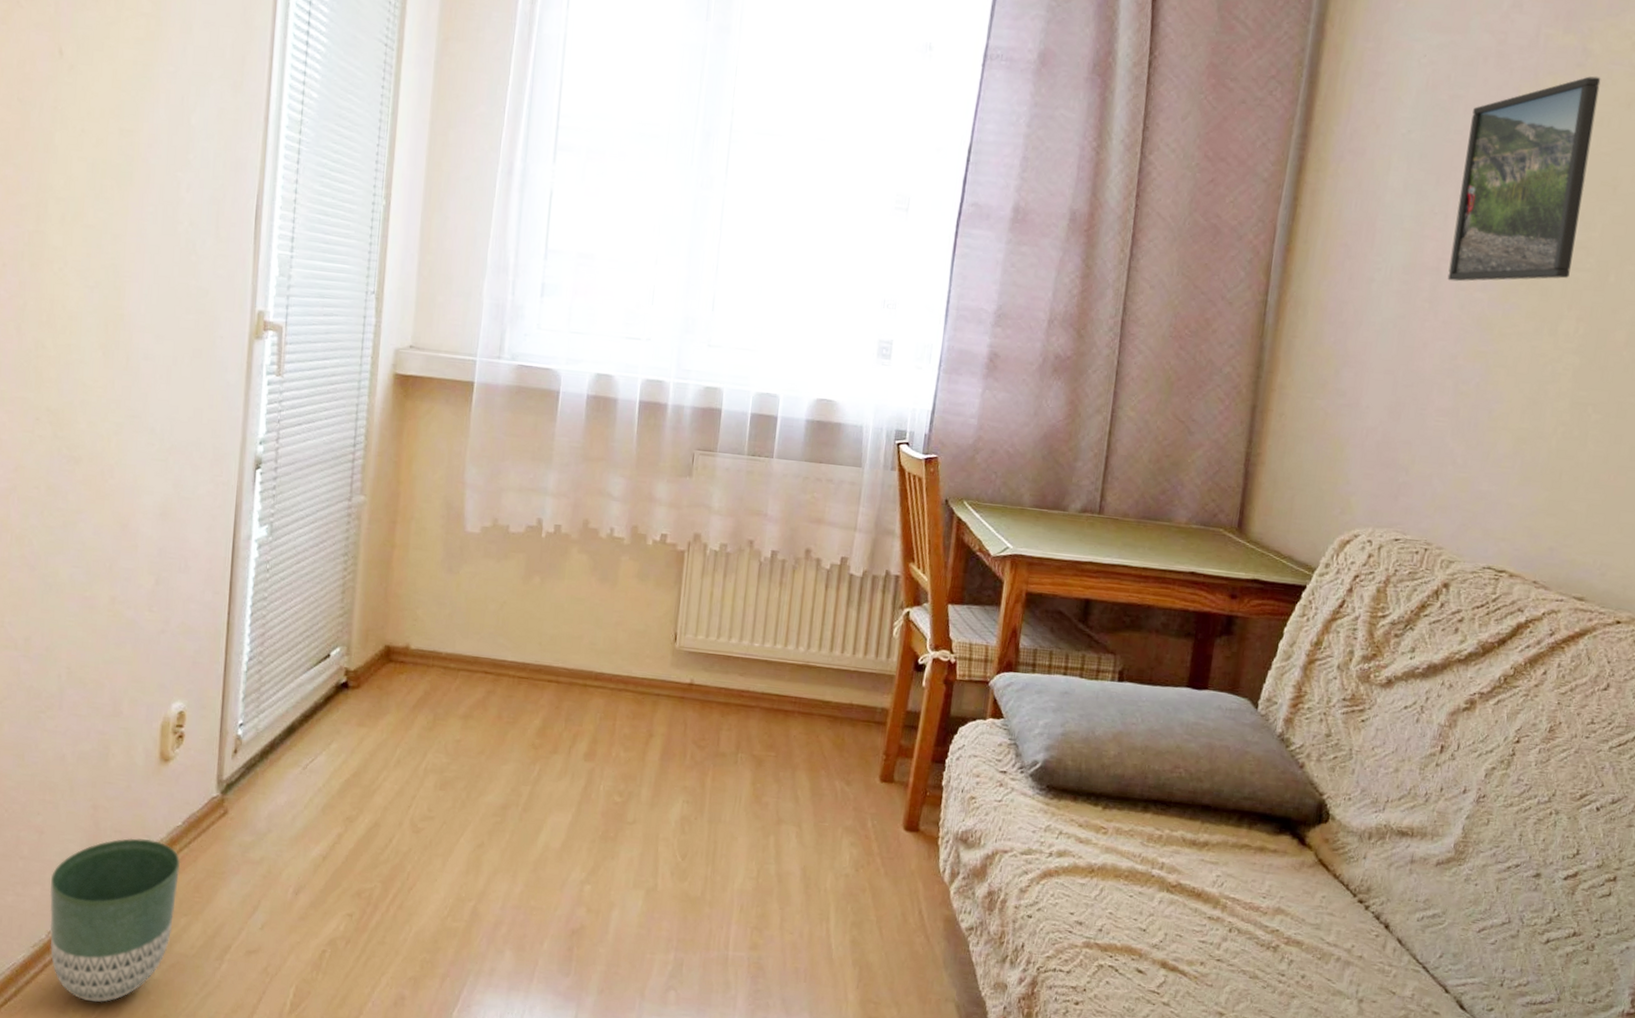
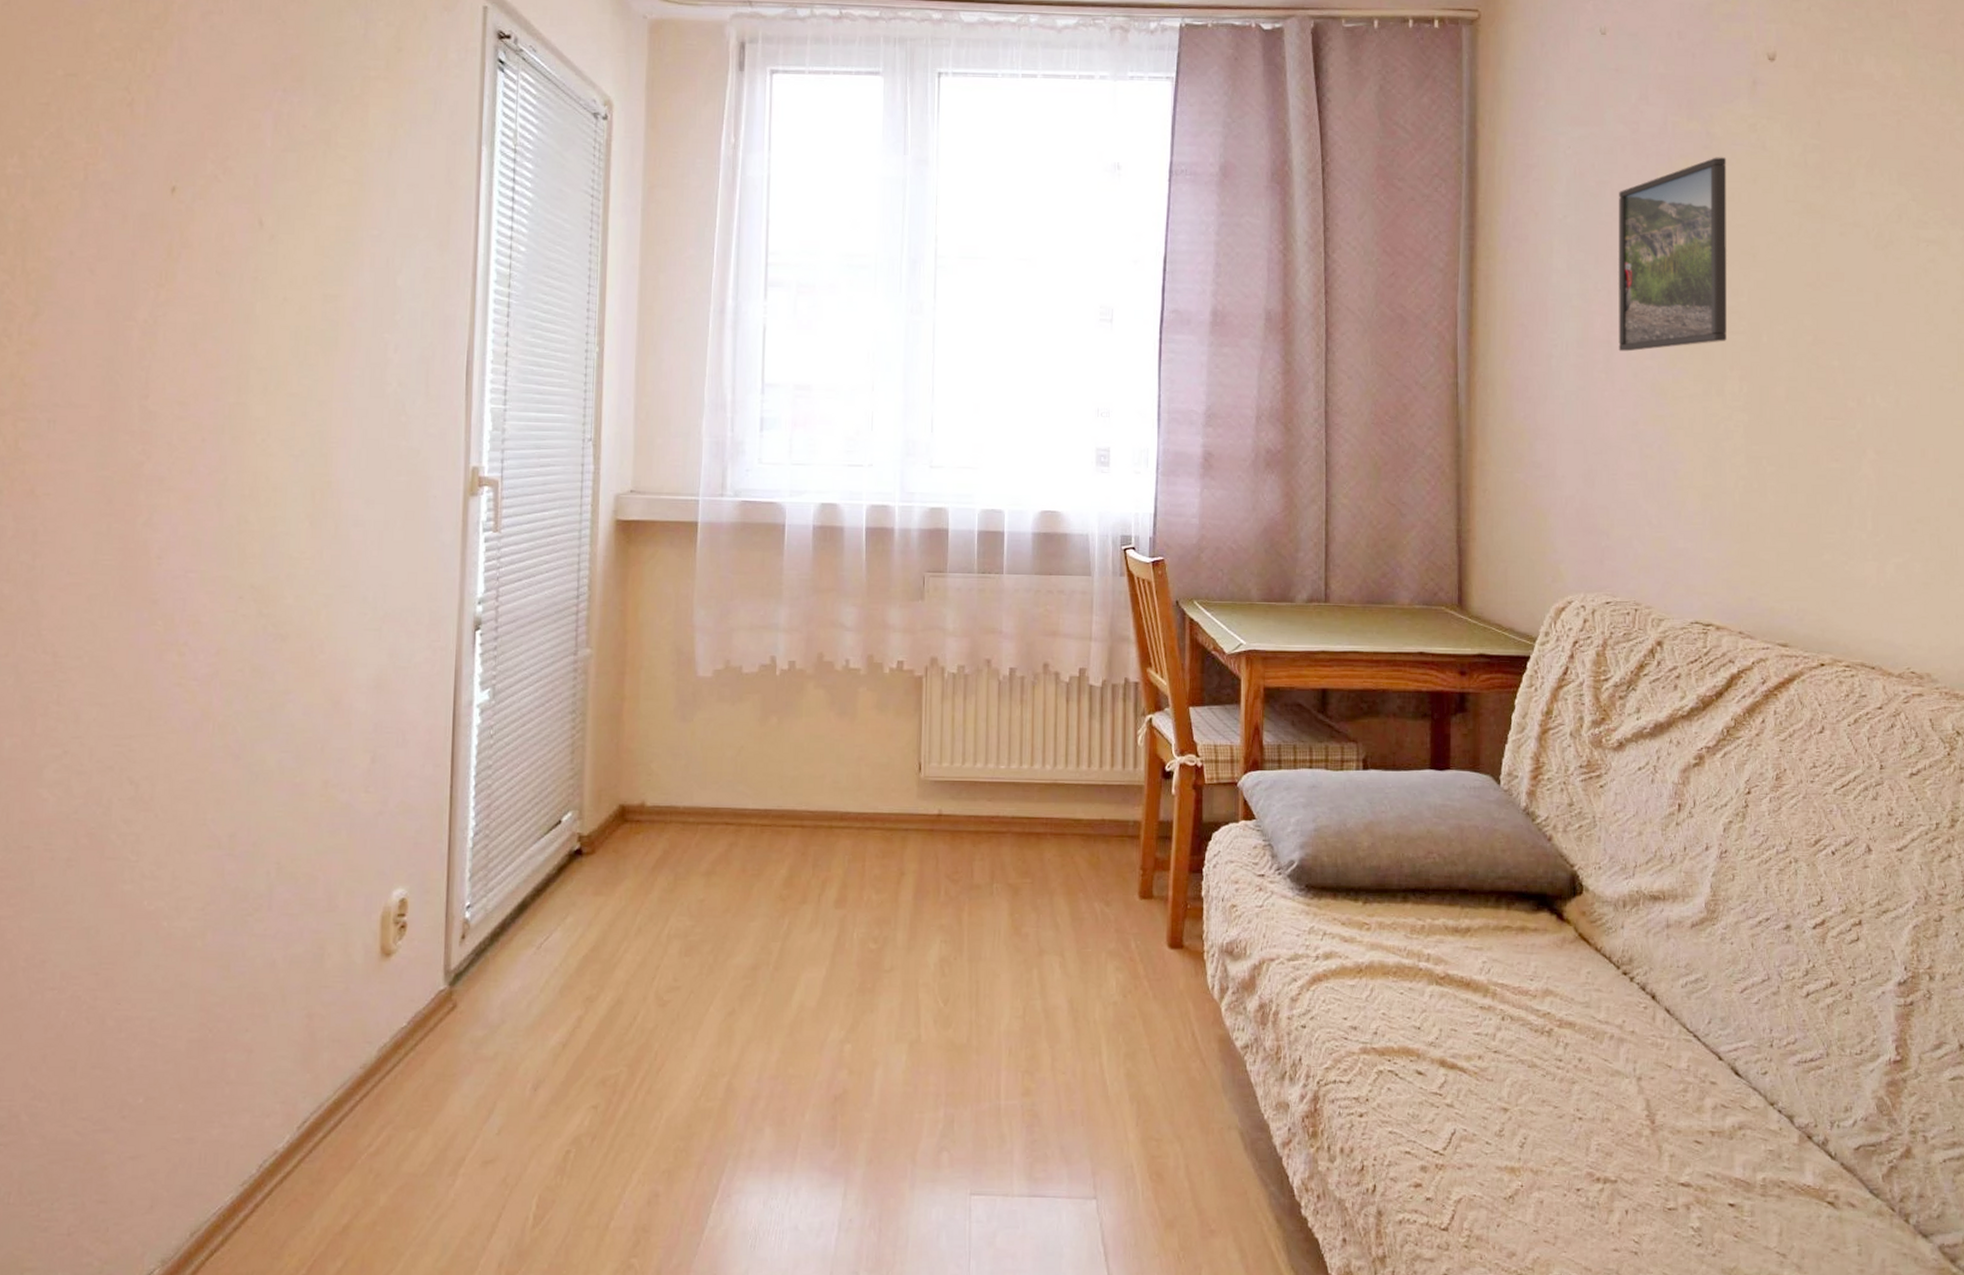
planter: present [49,838,181,1003] -> none [260,1045,407,1242]

